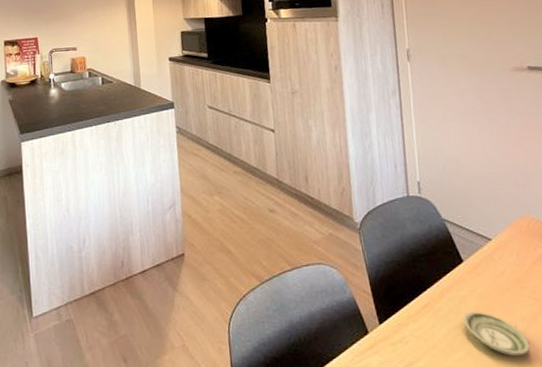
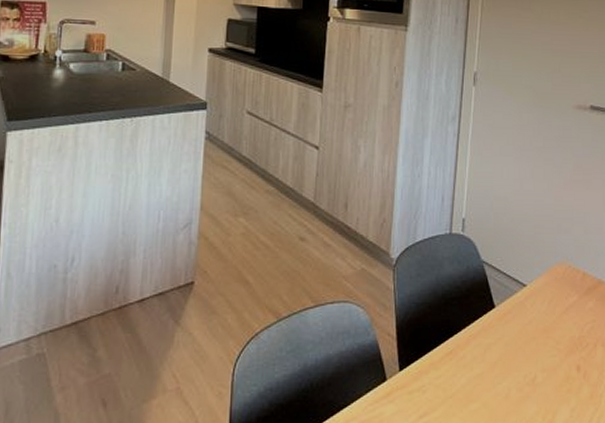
saucer: present [463,312,531,356] -> none [485,361,546,408]

